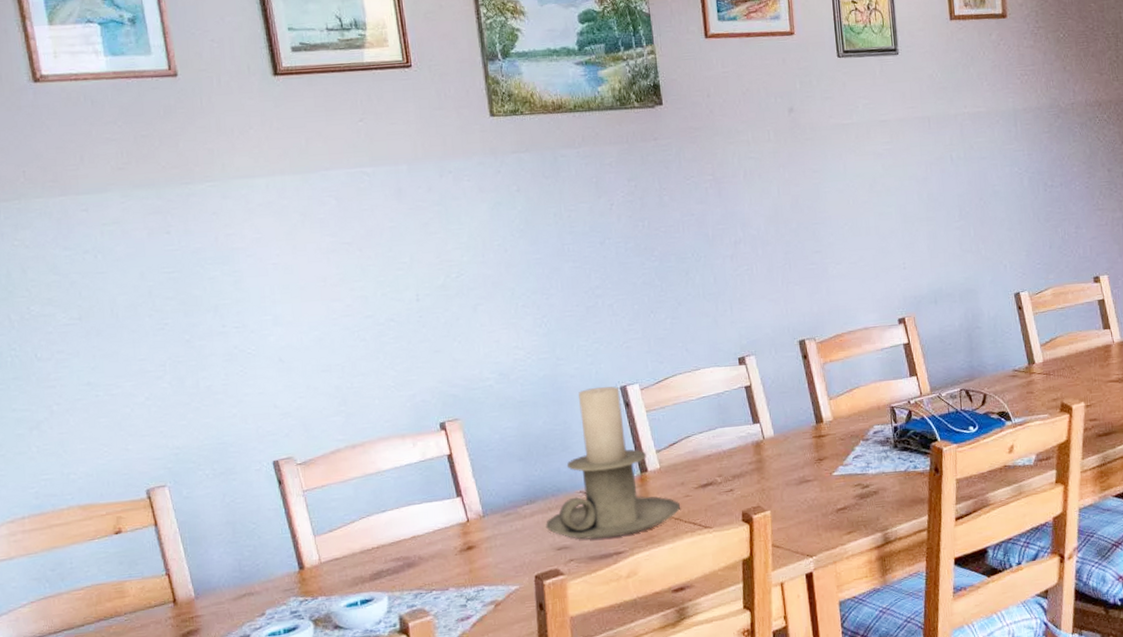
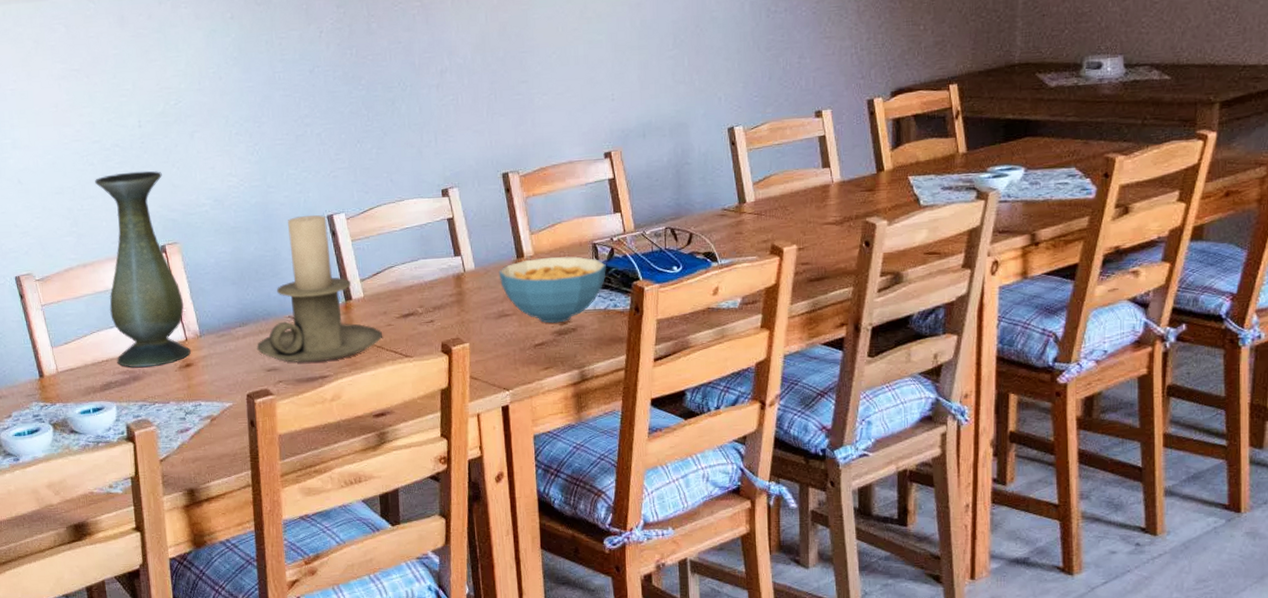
vase: none [367,345,474,554] -> present [95,170,192,368]
cereal bowl: none [798,420,905,487] -> present [498,256,606,323]

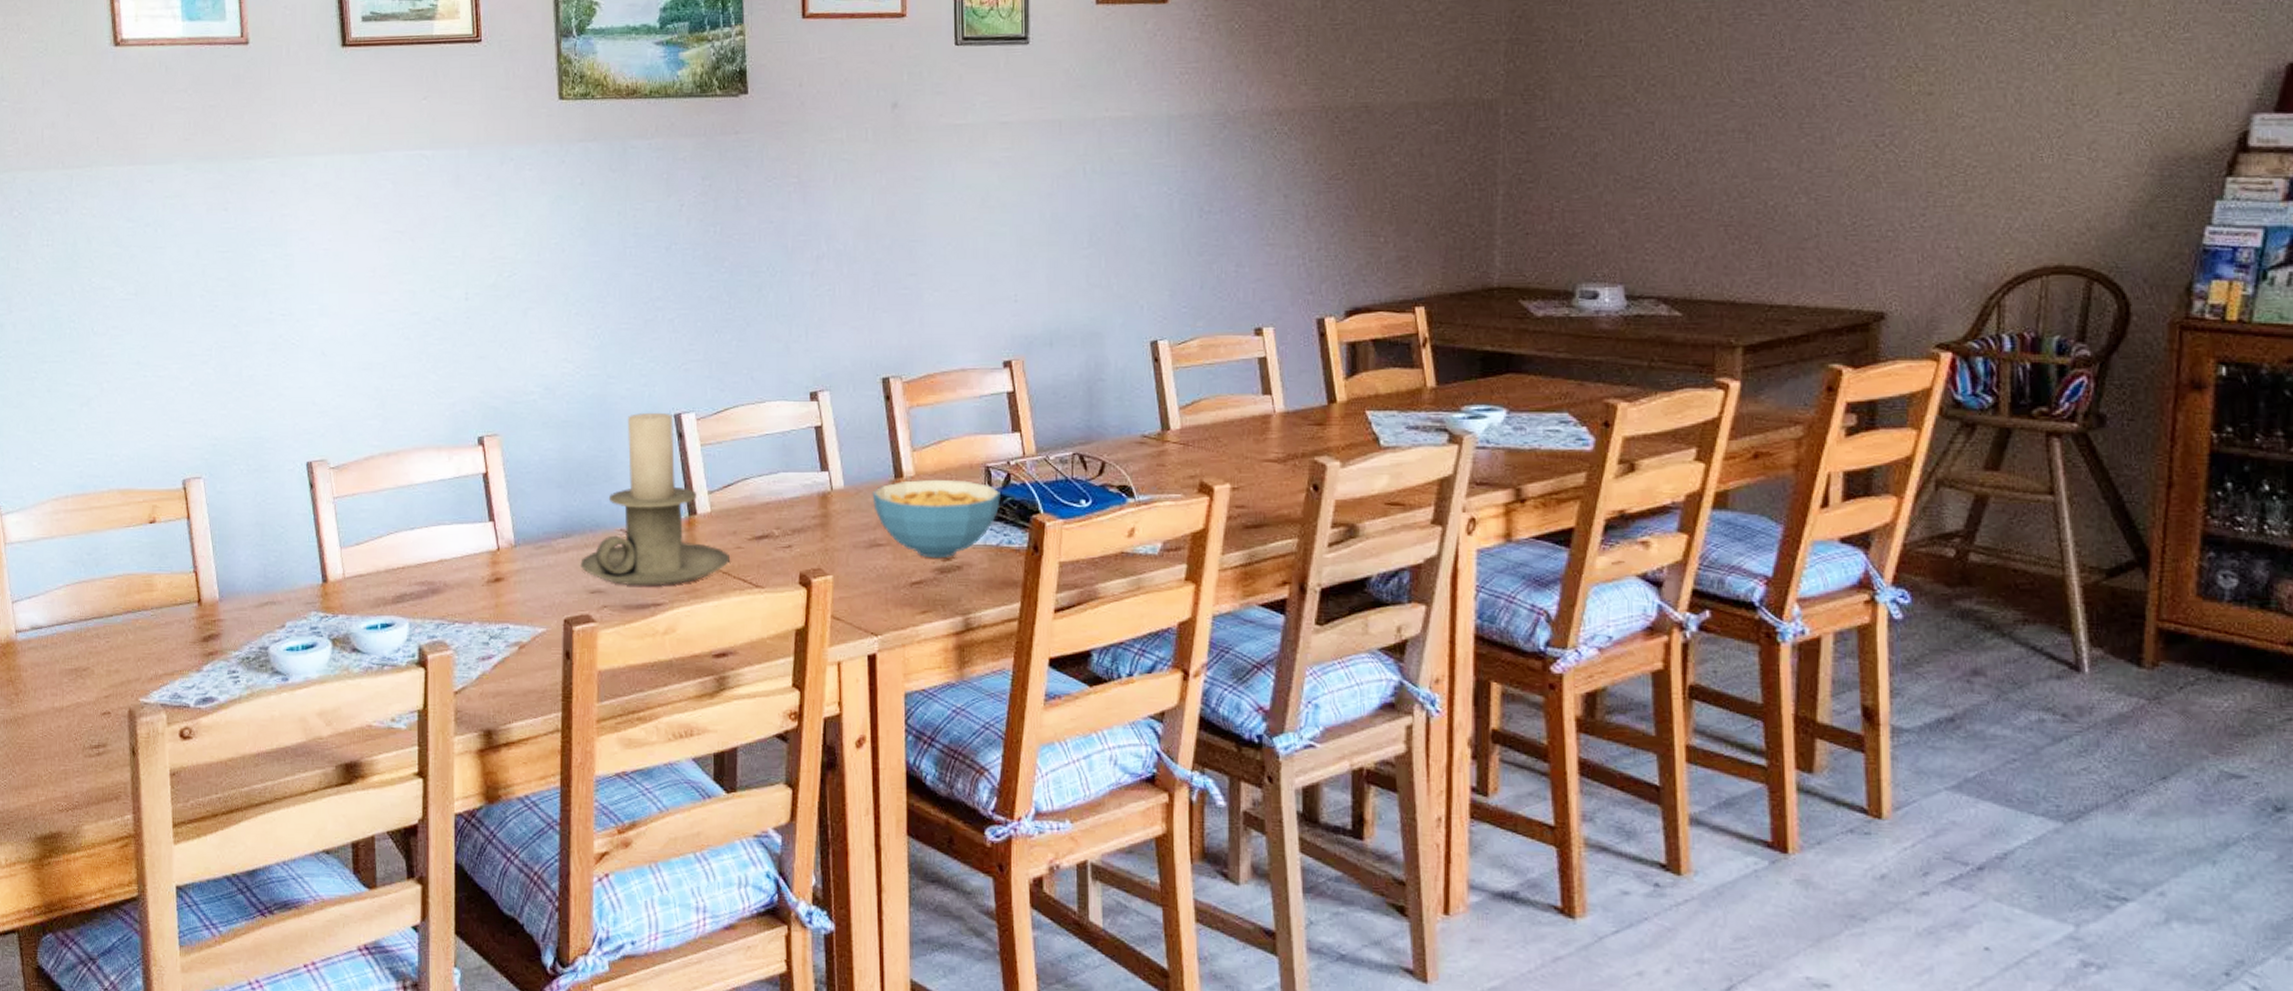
vase: present [95,170,192,368] -> none [409,350,503,579]

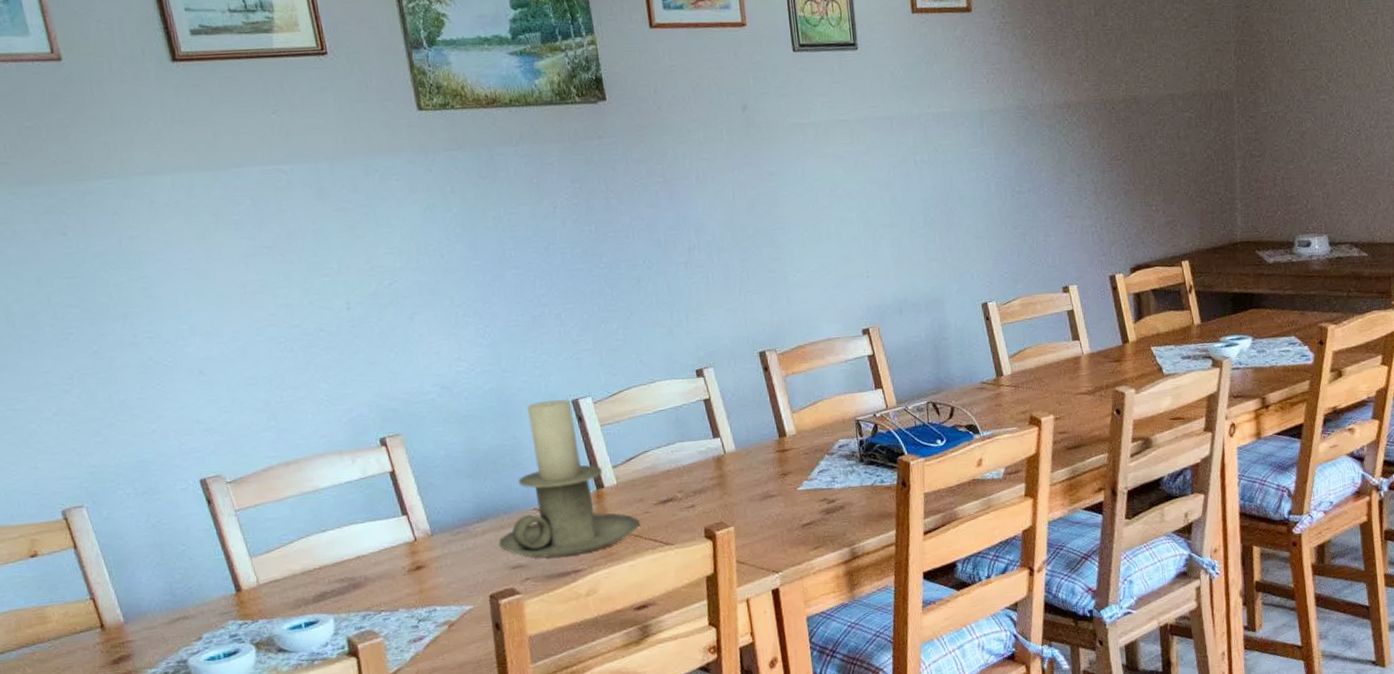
cereal bowl: present [872,479,1001,558] -> none [761,433,871,502]

